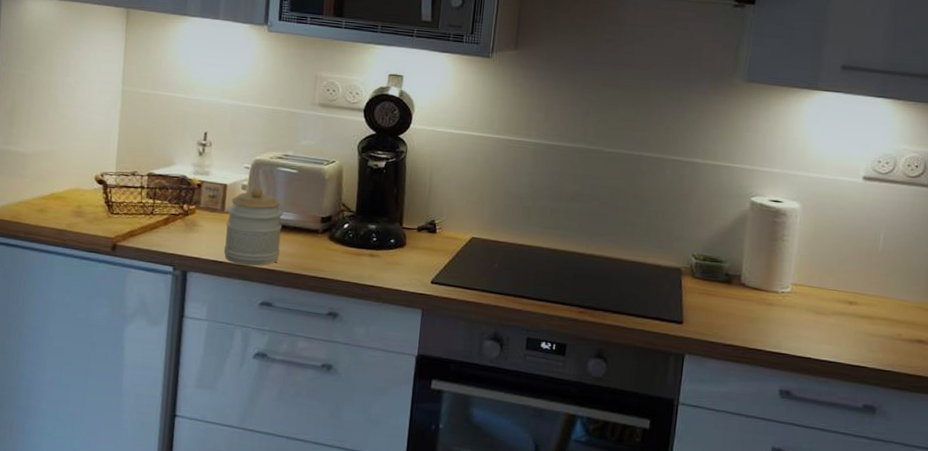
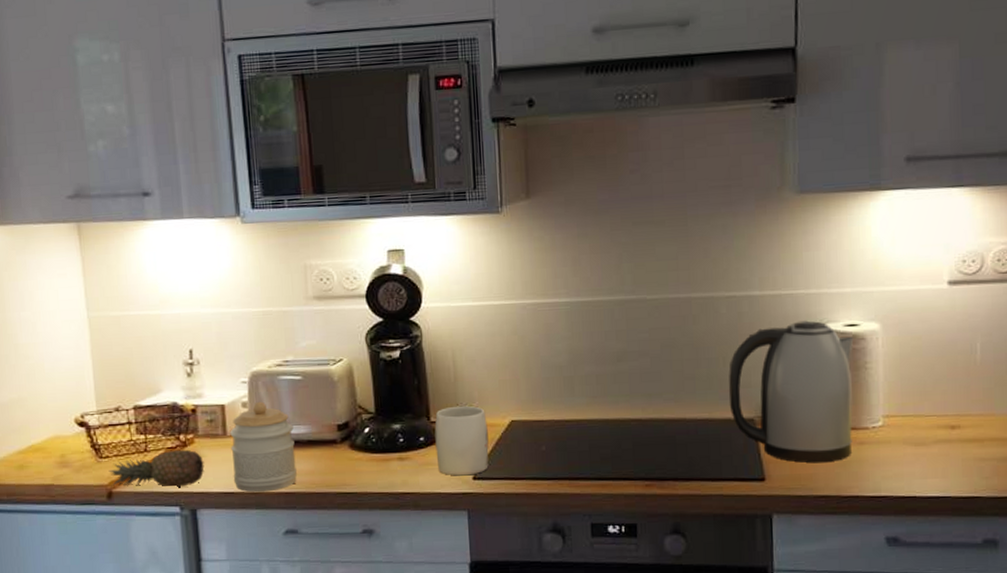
fruit: none [116,217,201,250] -> present [108,449,205,487]
mug: none [402,217,451,279] -> present [434,405,489,476]
kettle: none [661,190,776,317] -> present [728,320,854,463]

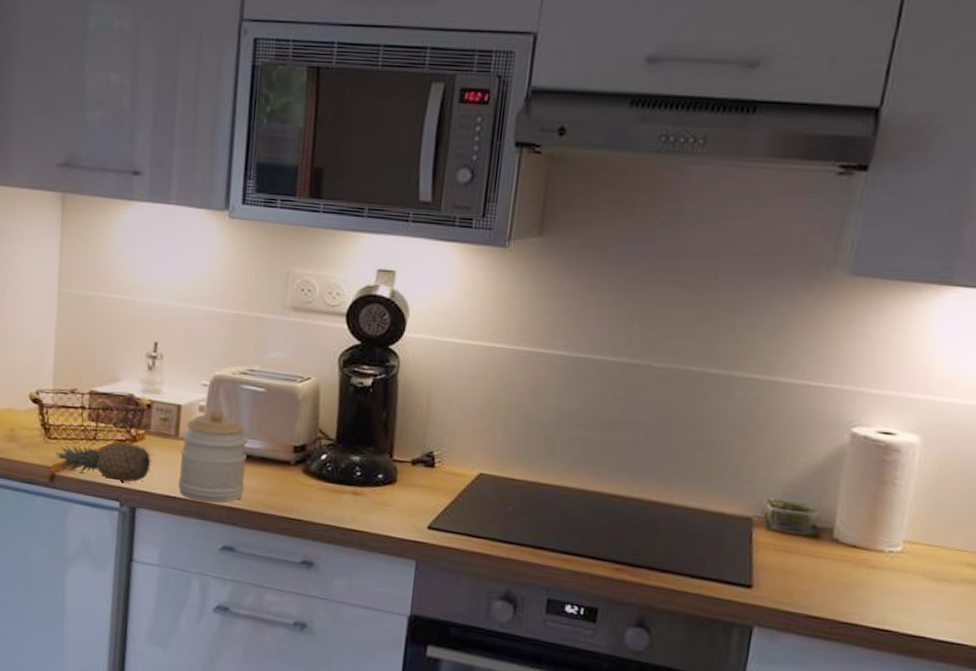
mug: present [434,405,489,476] -> none [392,447,454,524]
kettle: present [728,320,854,463] -> none [726,418,886,581]

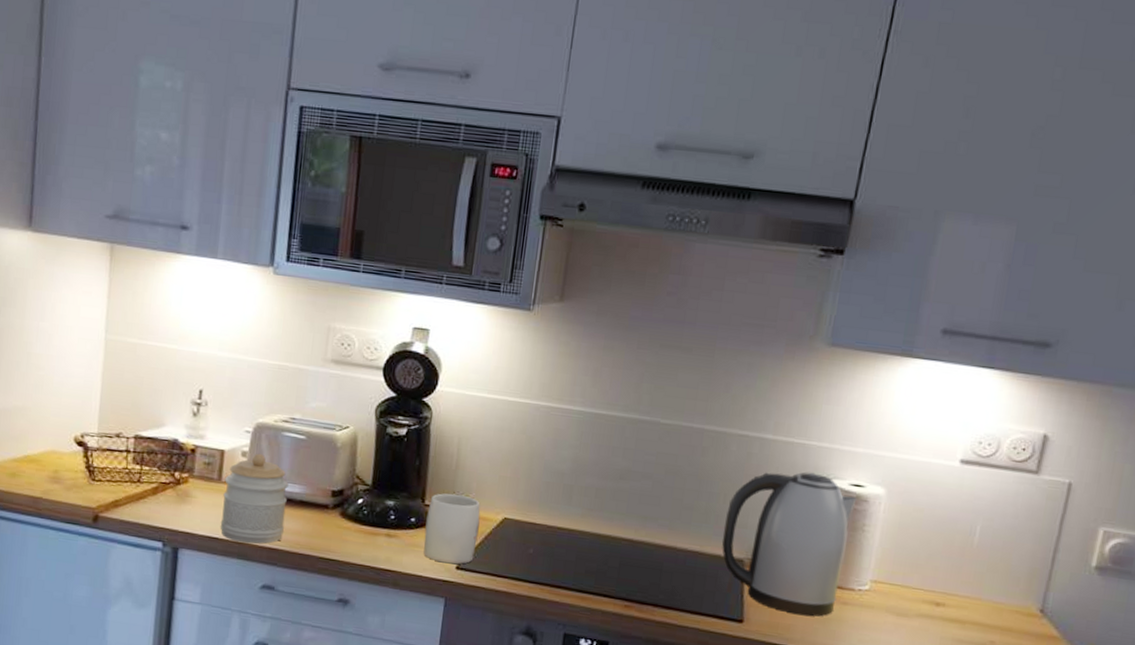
fruit: present [55,443,151,483] -> none [98,485,194,524]
mug: none [392,447,454,524] -> present [423,493,481,564]
kettle: none [726,418,886,581] -> present [721,471,857,616]

